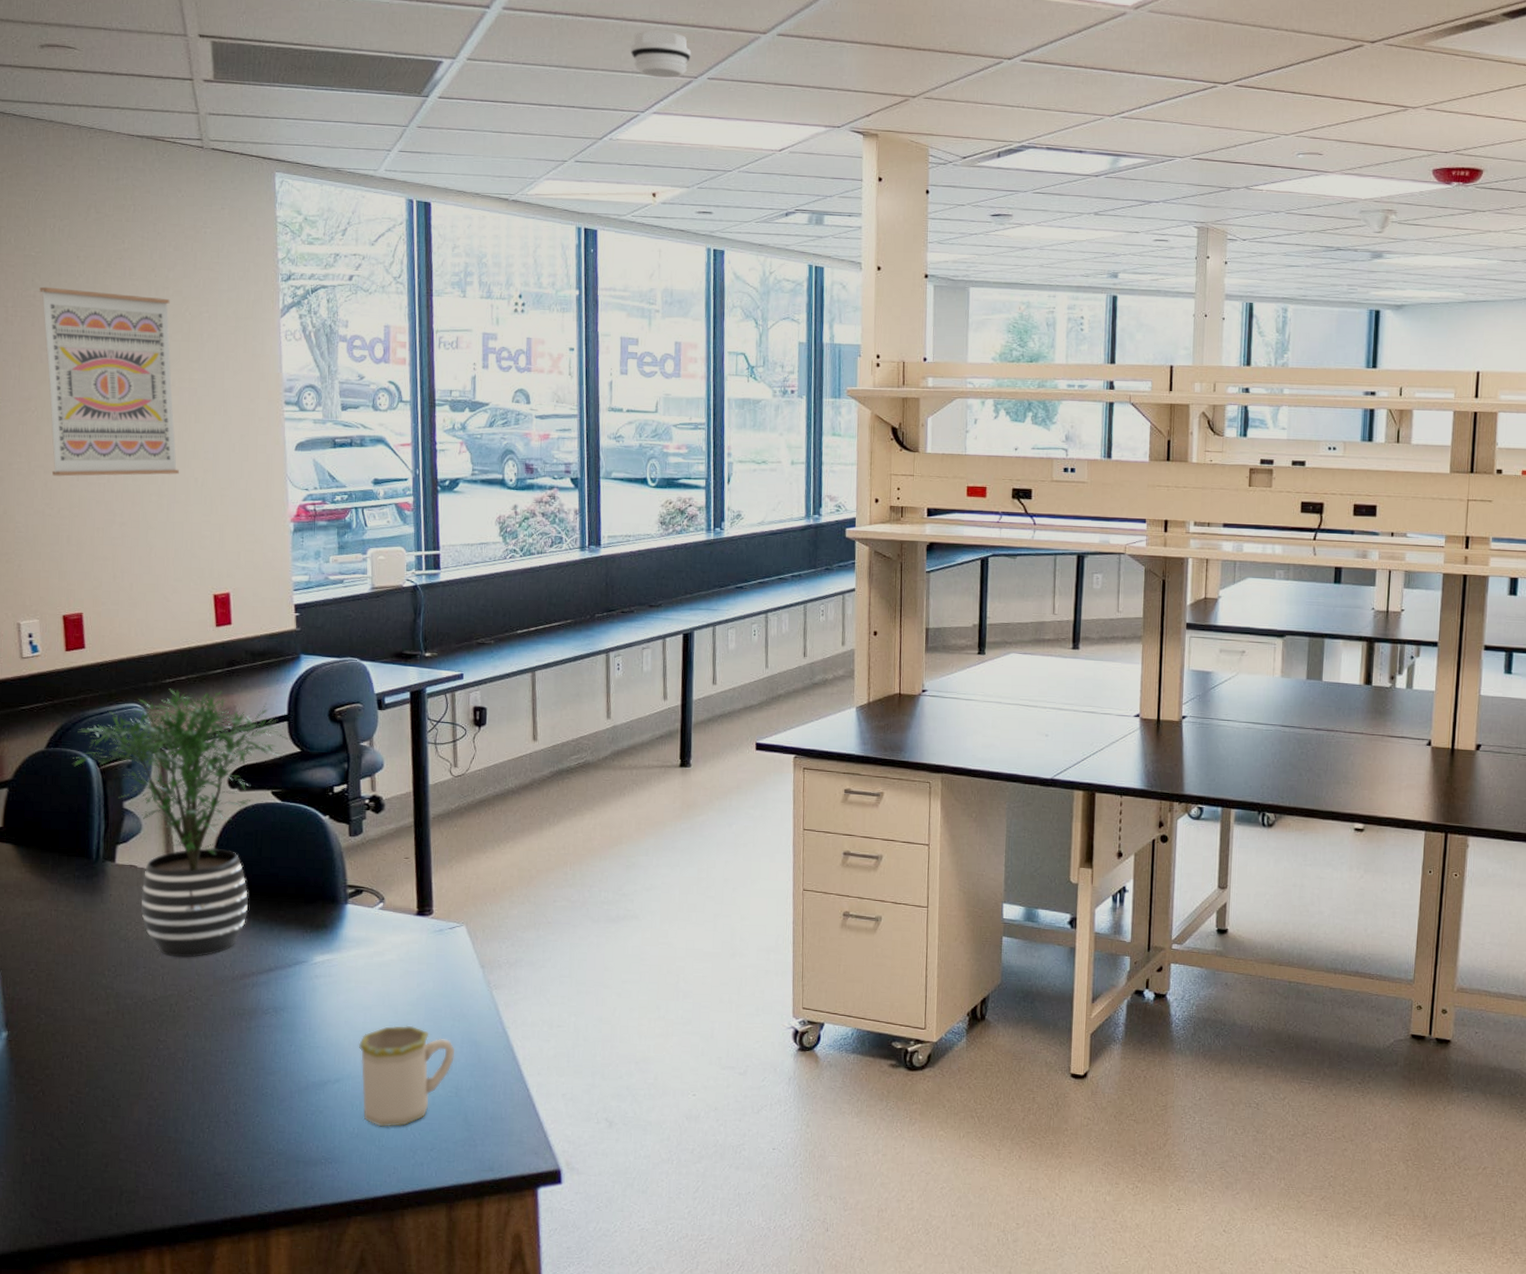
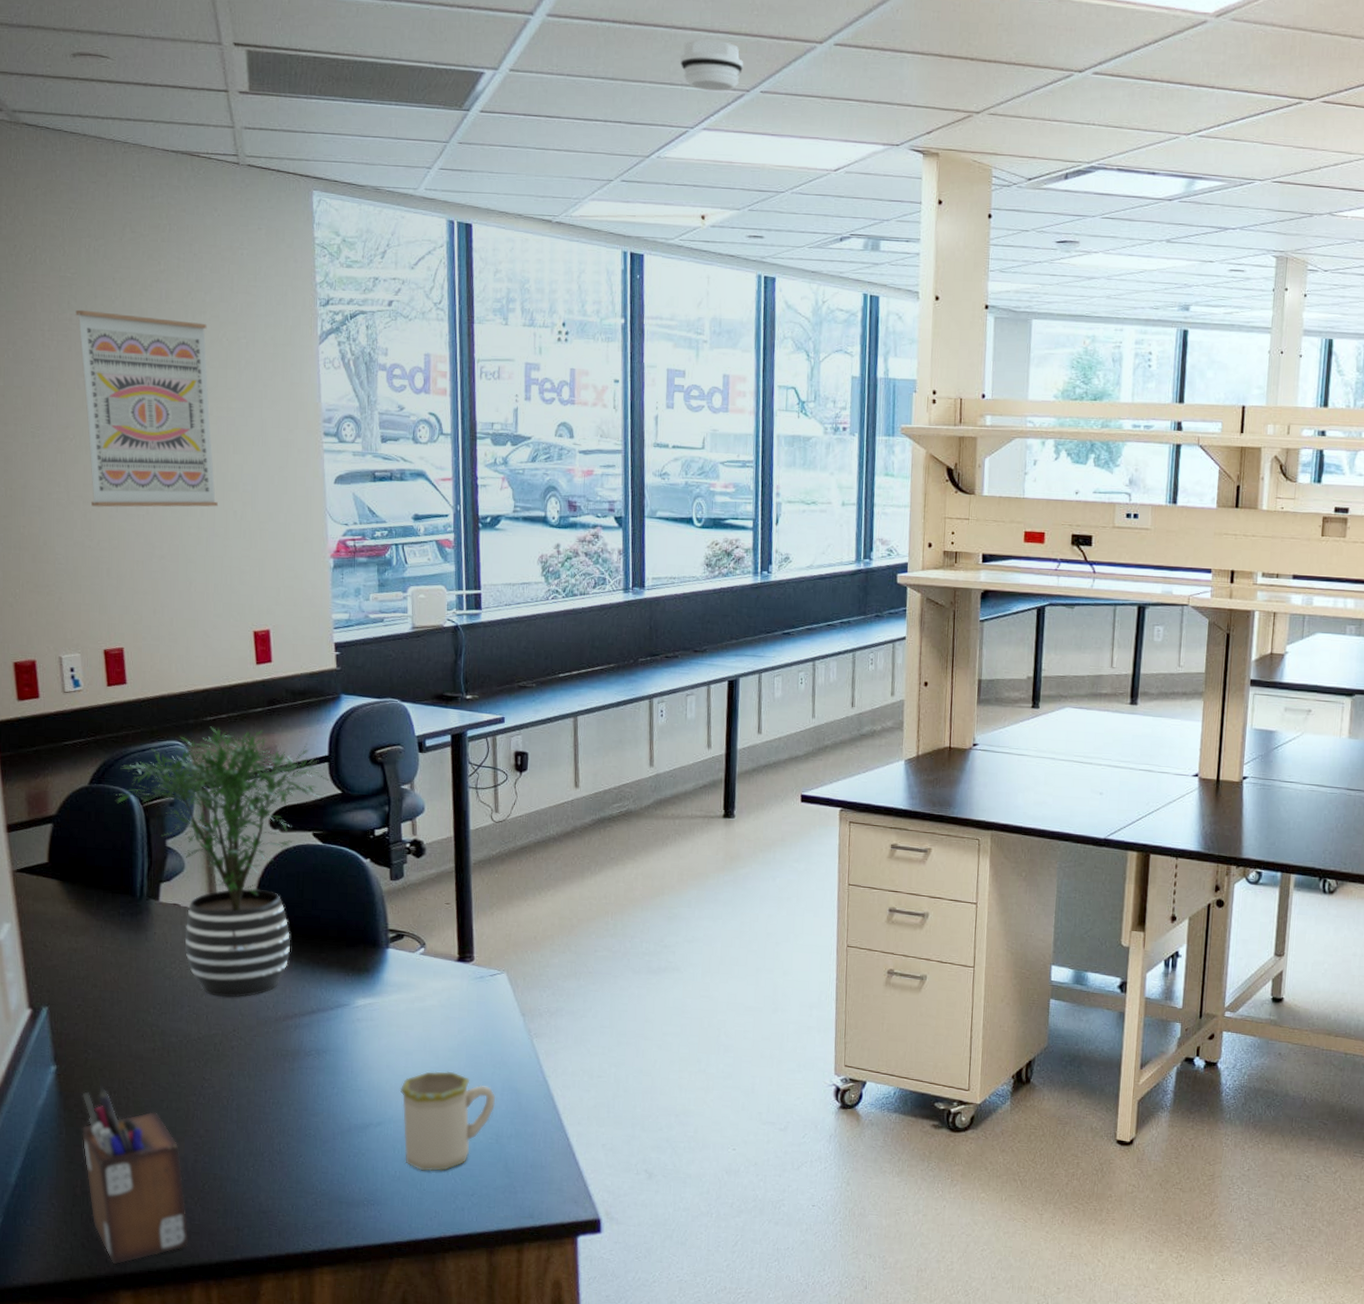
desk organizer: none [32,1052,142,1233] -> present [81,1087,189,1264]

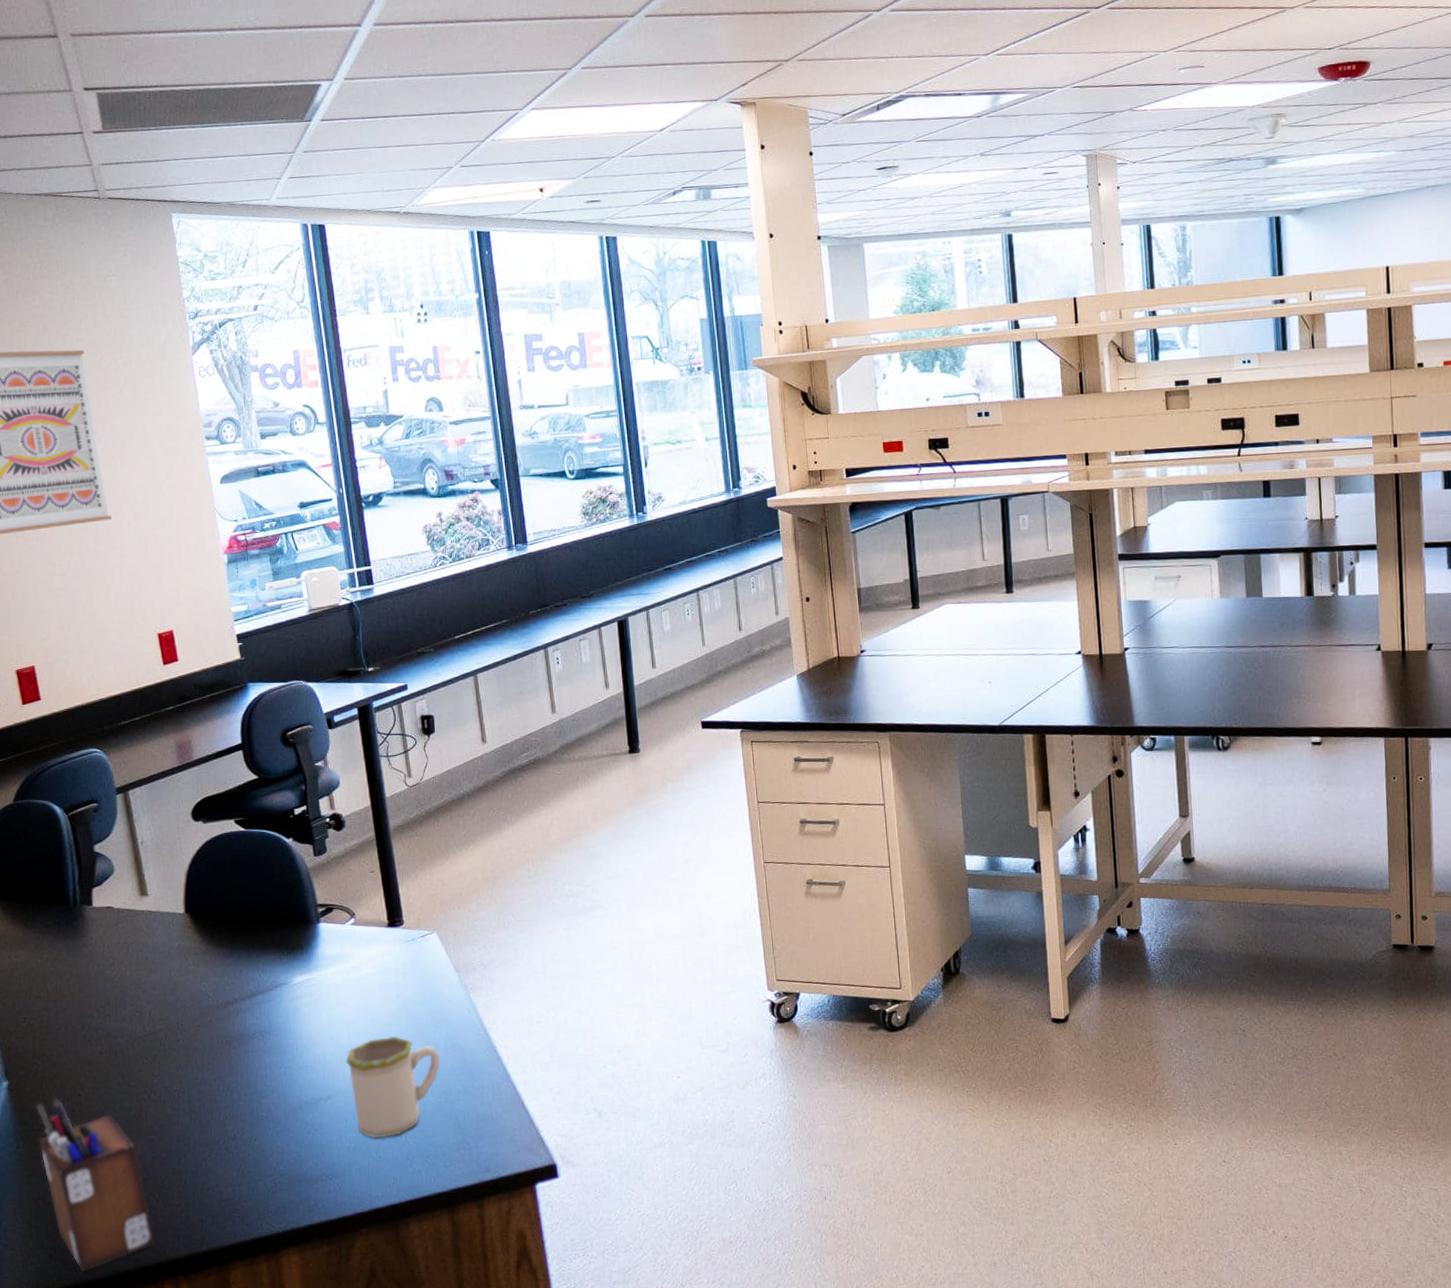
potted plant: present [115,726,331,998] -> none [40,727,247,992]
smoke detector: present [679,39,744,91] -> none [502,26,563,74]

